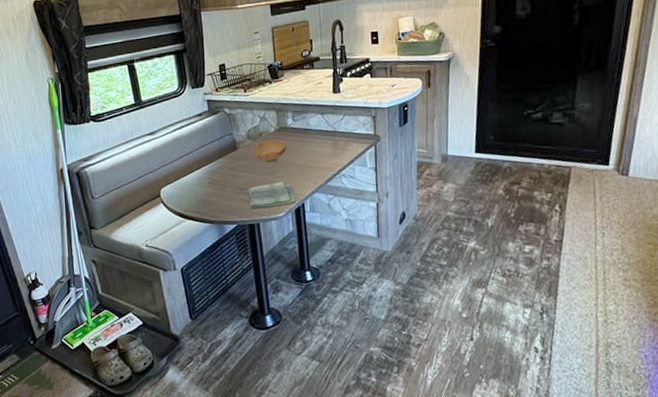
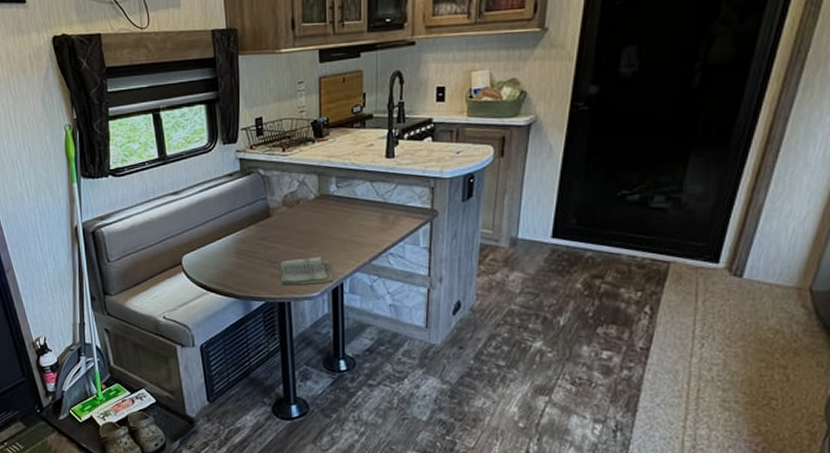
bowl: present [253,140,287,162] -> none [288,208,327,234]

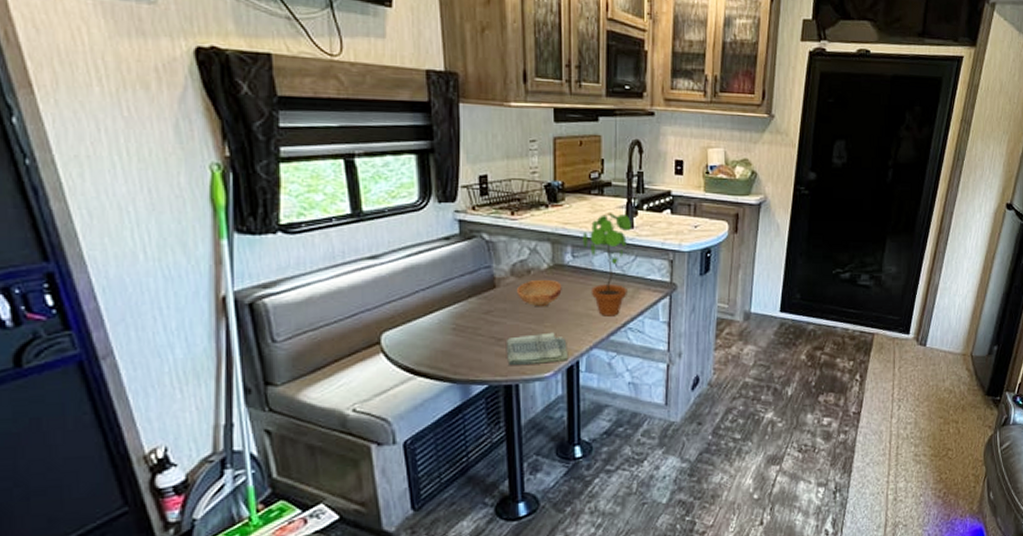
bowl: none [288,208,327,234] -> present [517,279,562,307]
potted plant: none [346,144,392,242] -> present [582,213,631,316]

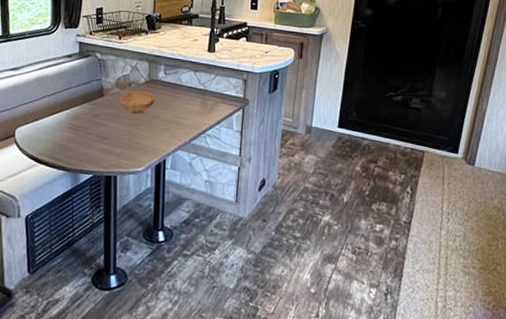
dish towel: present [505,332,569,365] -> none [108,134,158,160]
potted plant: present [582,213,631,316] -> none [173,39,213,124]

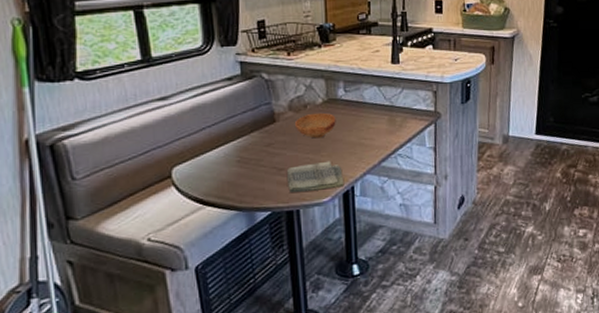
dish towel: none [108,134,158,160] -> present [286,161,345,192]

